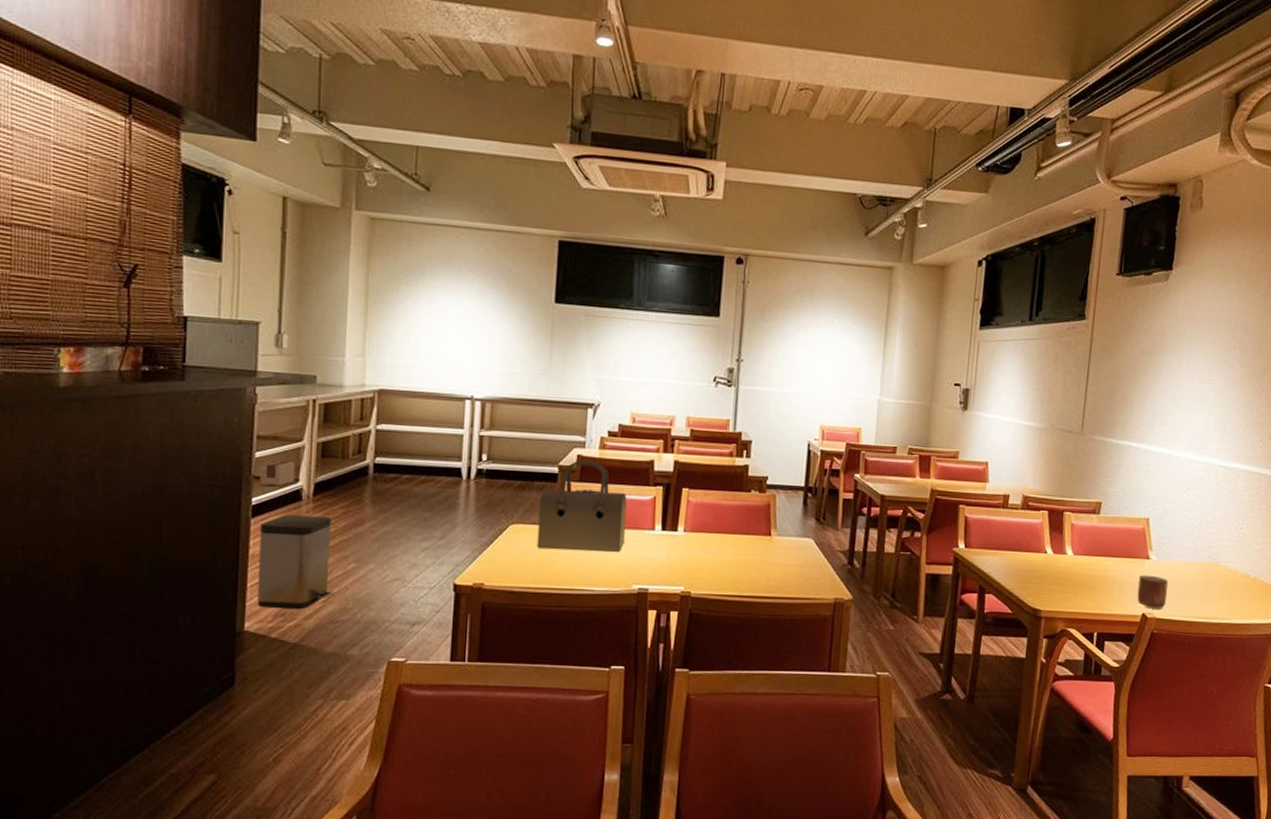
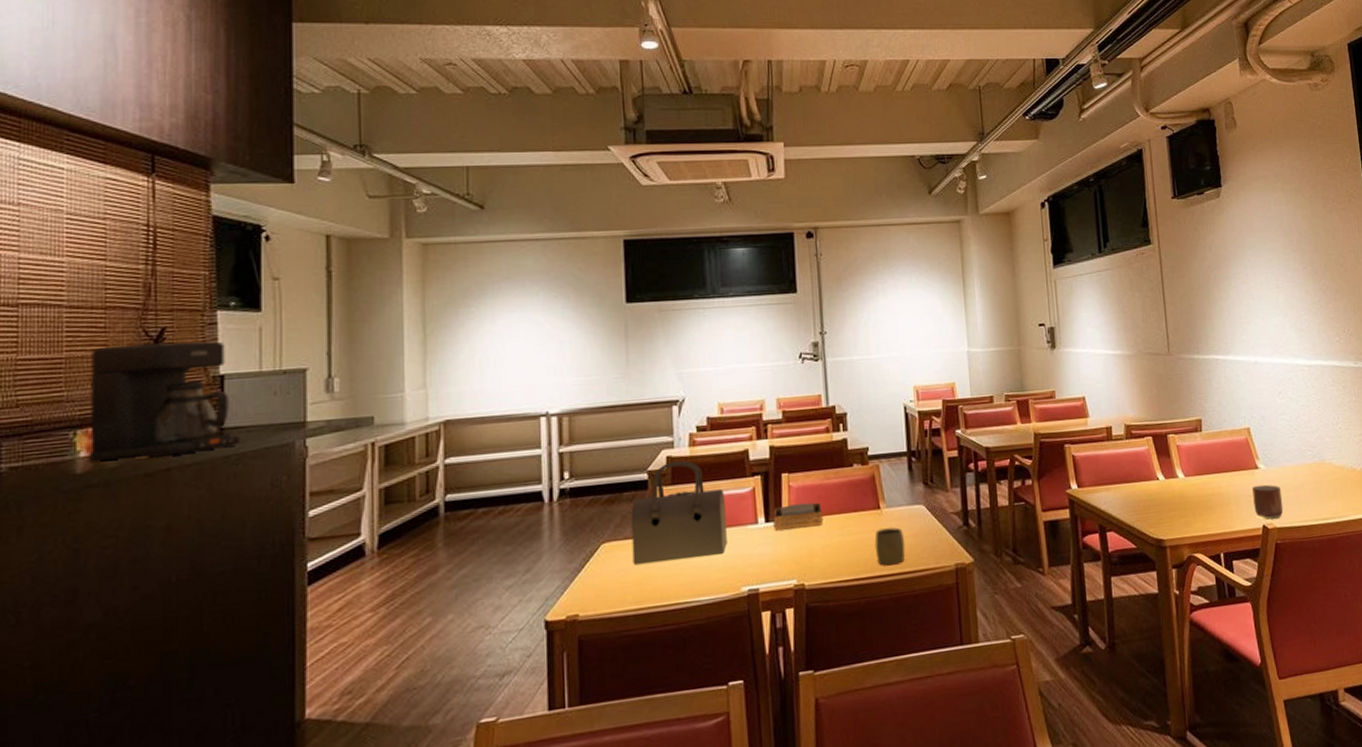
coffee maker: none [70,274,200,384] -> present [88,341,241,463]
pedal bin: present [257,514,333,609] -> none [318,569,407,688]
box: present [259,460,296,487] -> none [314,514,356,548]
napkin holder: none [669,518,717,543] -> present [773,502,823,532]
mug: none [760,554,790,589] -> present [874,527,906,566]

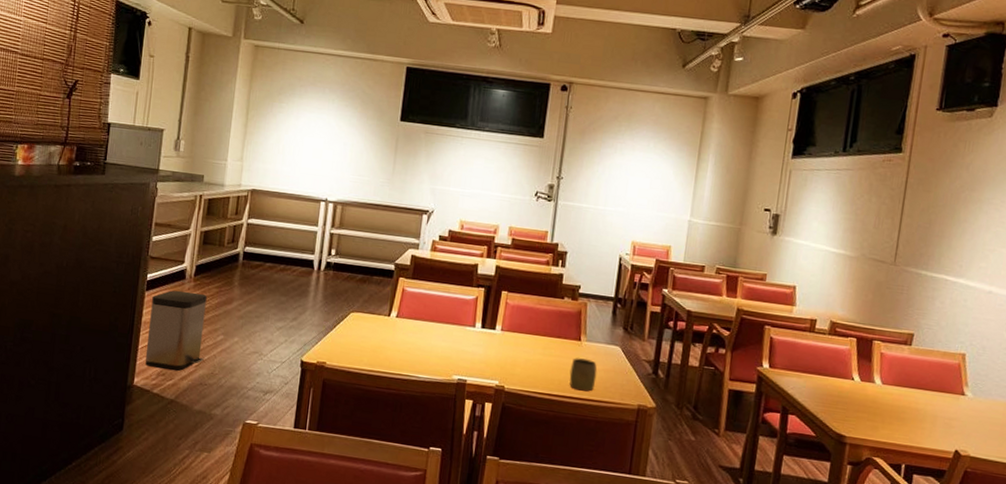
coffee maker: present [88,341,241,463] -> none [23,87,116,178]
pedal bin: none [318,569,407,688] -> present [145,290,207,371]
handbag: present [631,461,727,566] -> none [372,260,453,345]
napkin holder: present [773,502,823,532] -> none [487,318,531,343]
mug: present [1251,484,1284,520] -> none [950,410,986,448]

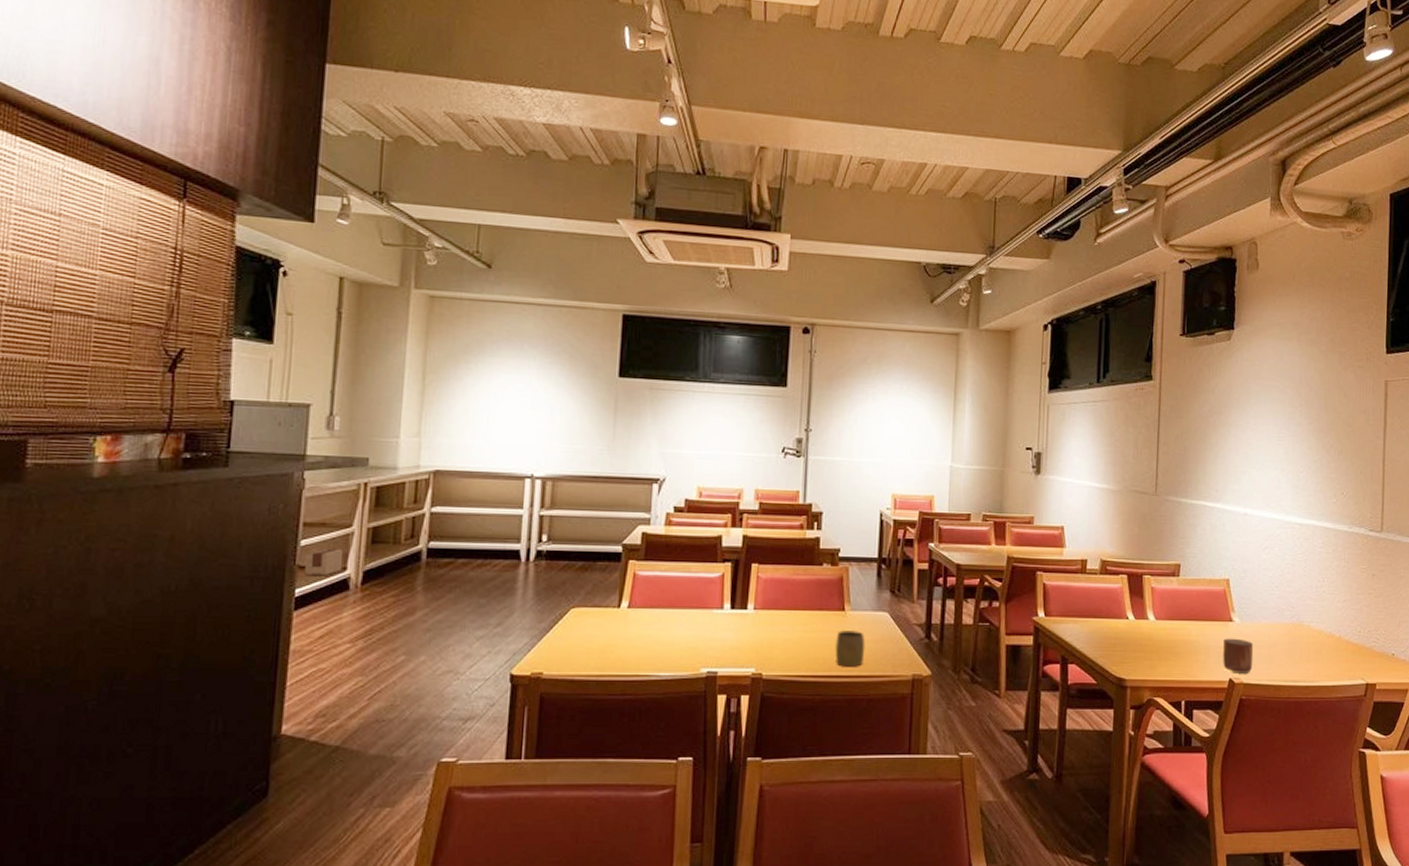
pedal bin: present [145,290,207,371] -> none [296,605,380,708]
box: none [154,244,183,267] -> present [304,548,344,576]
mug: none [950,410,986,448] -> present [1222,638,1254,674]

